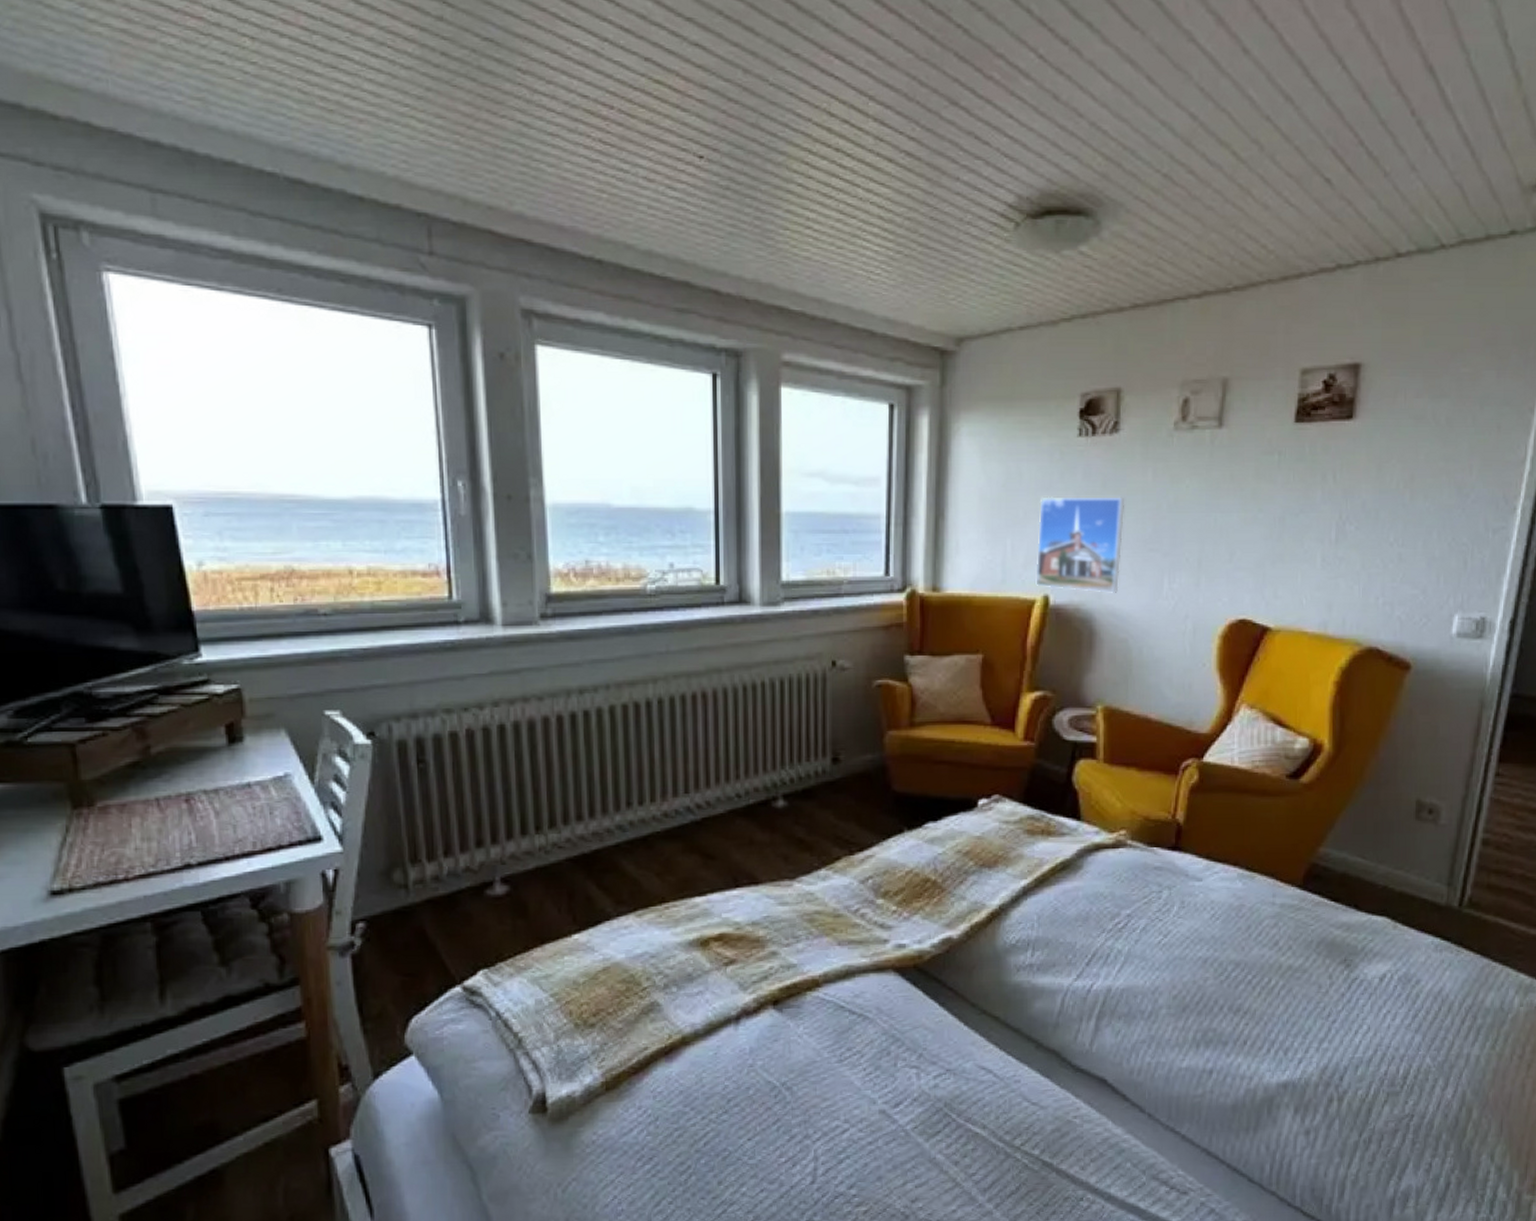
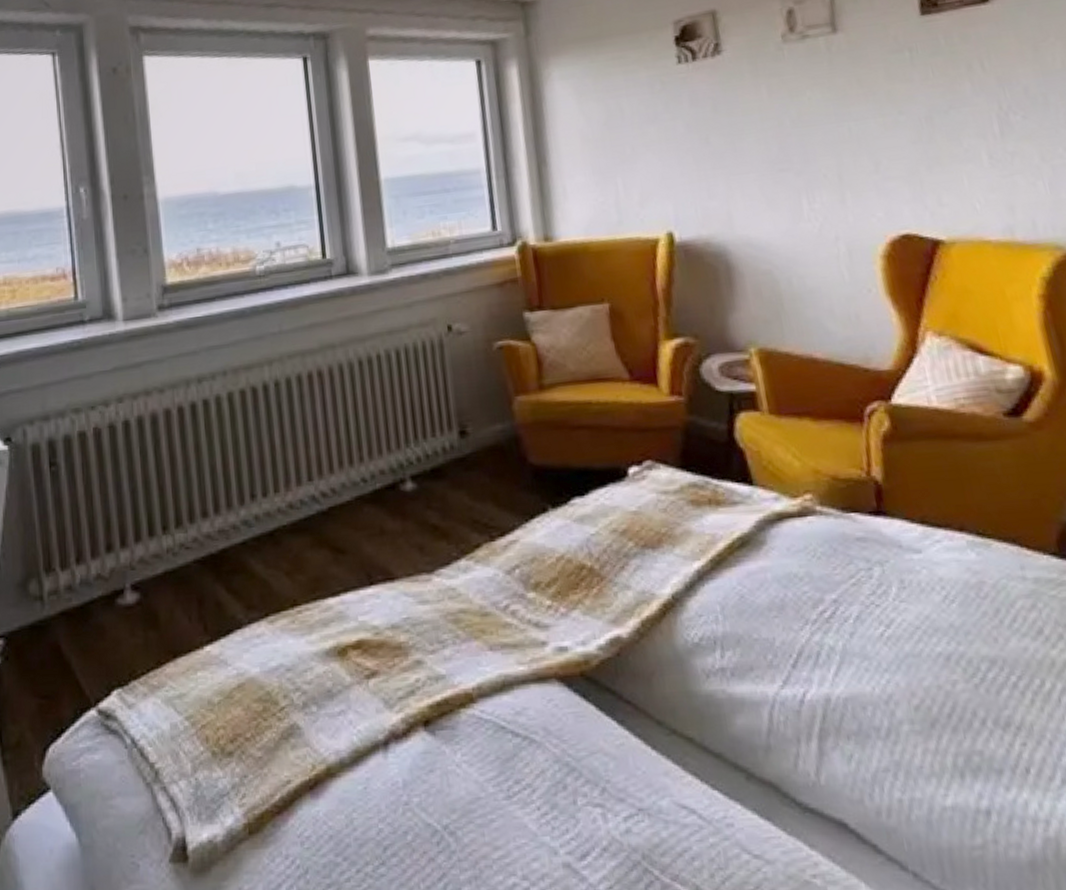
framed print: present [1036,496,1125,594] -> none [646,120,751,224]

